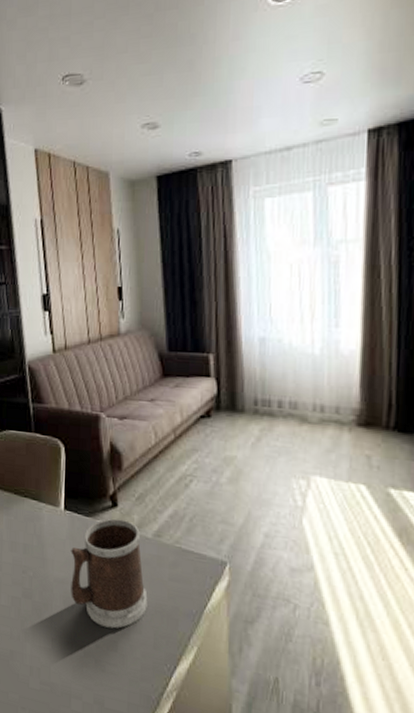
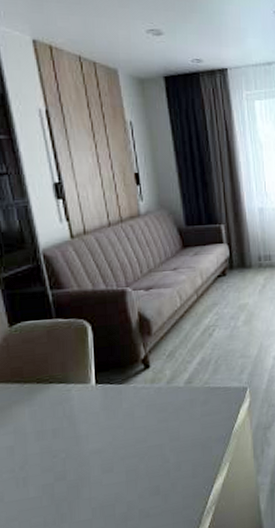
mug: present [71,518,148,629] -> none [106,377,184,478]

